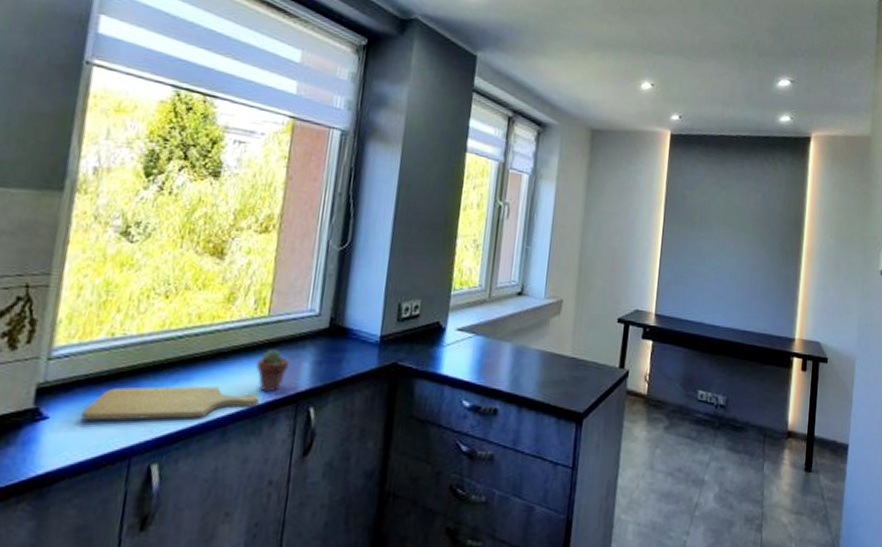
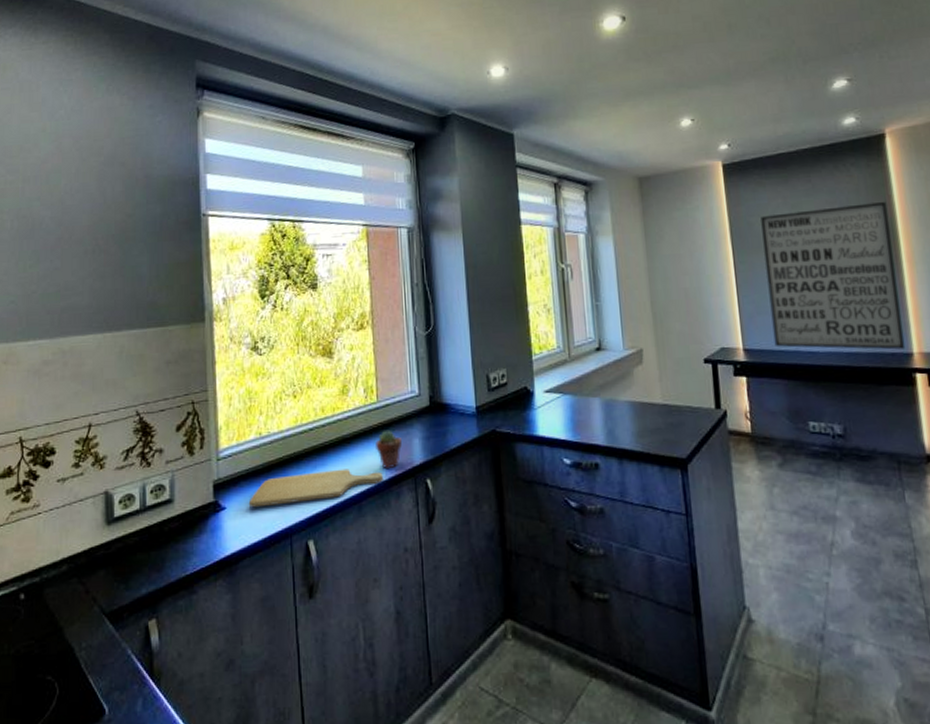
wall art: none [683,190,800,334] -> present [761,201,906,350]

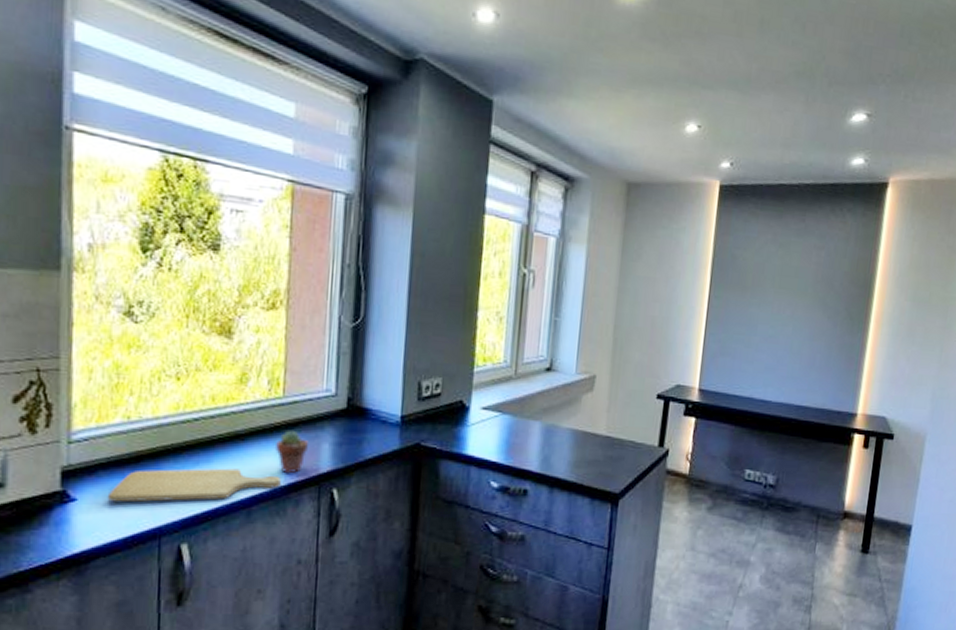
wall art: present [761,201,906,350] -> none [730,250,872,409]

